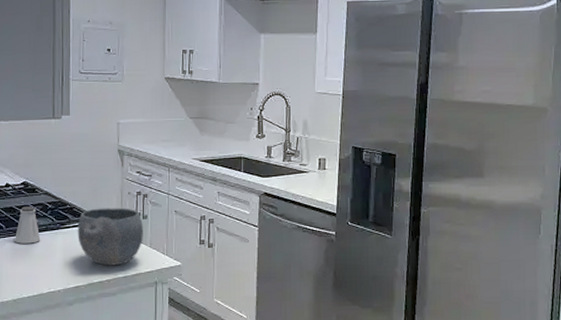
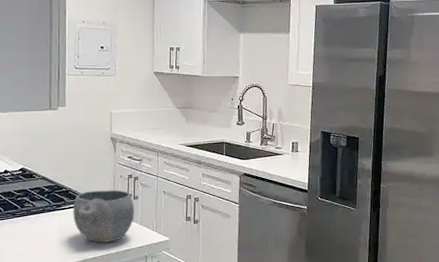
saltshaker: present [14,206,41,244] -> none [12,190,38,225]

